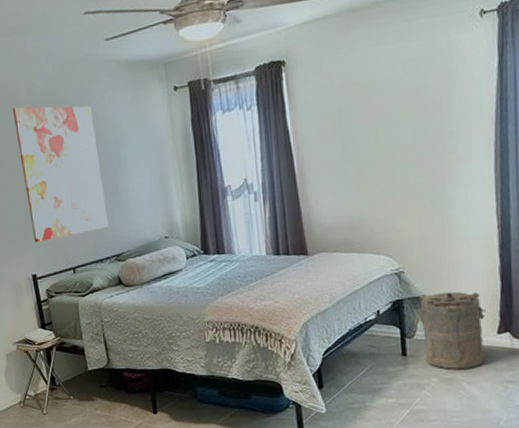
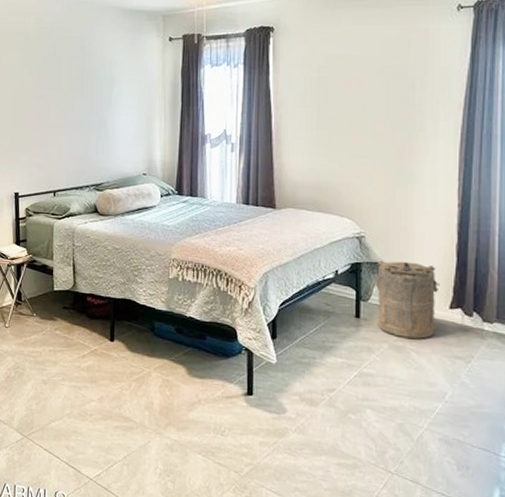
wall art: present [12,106,109,242] -> none [19,38,93,163]

